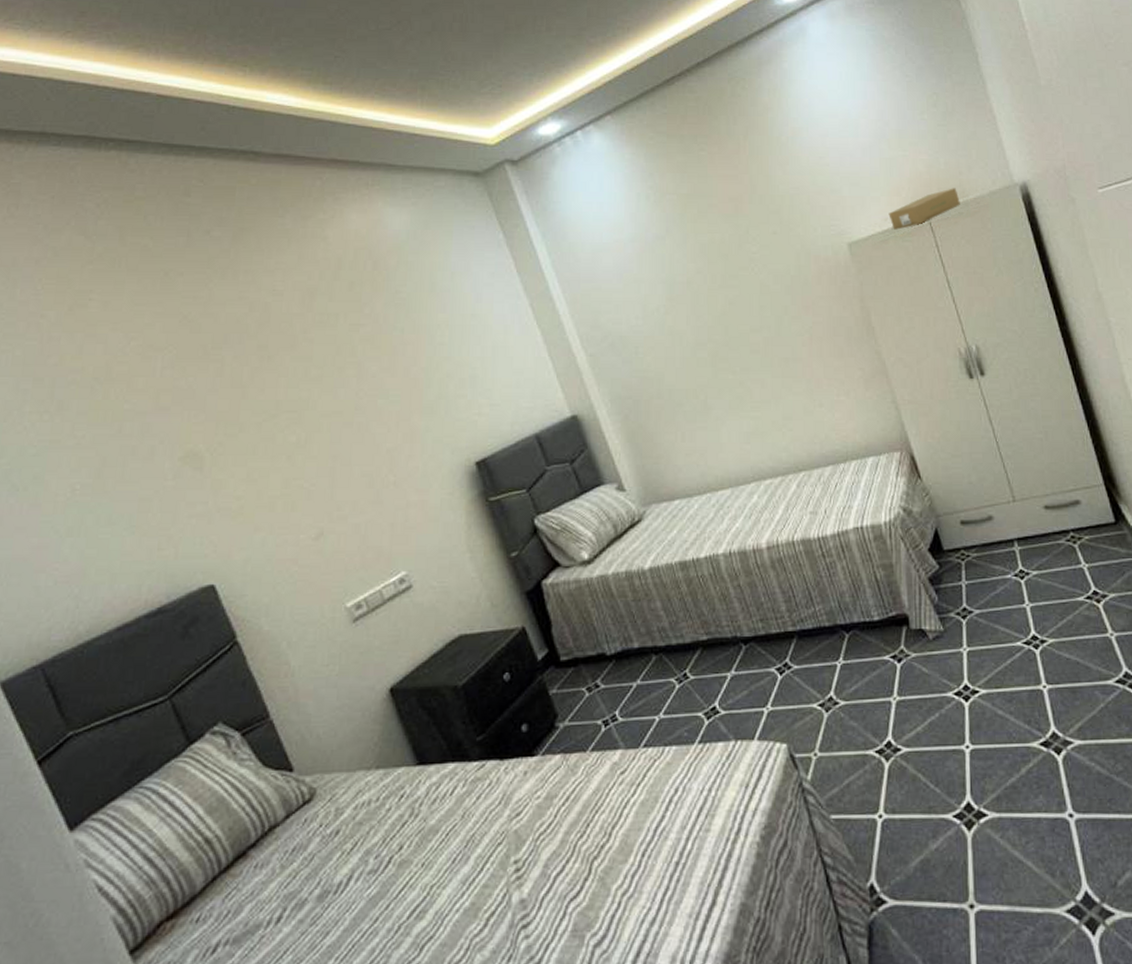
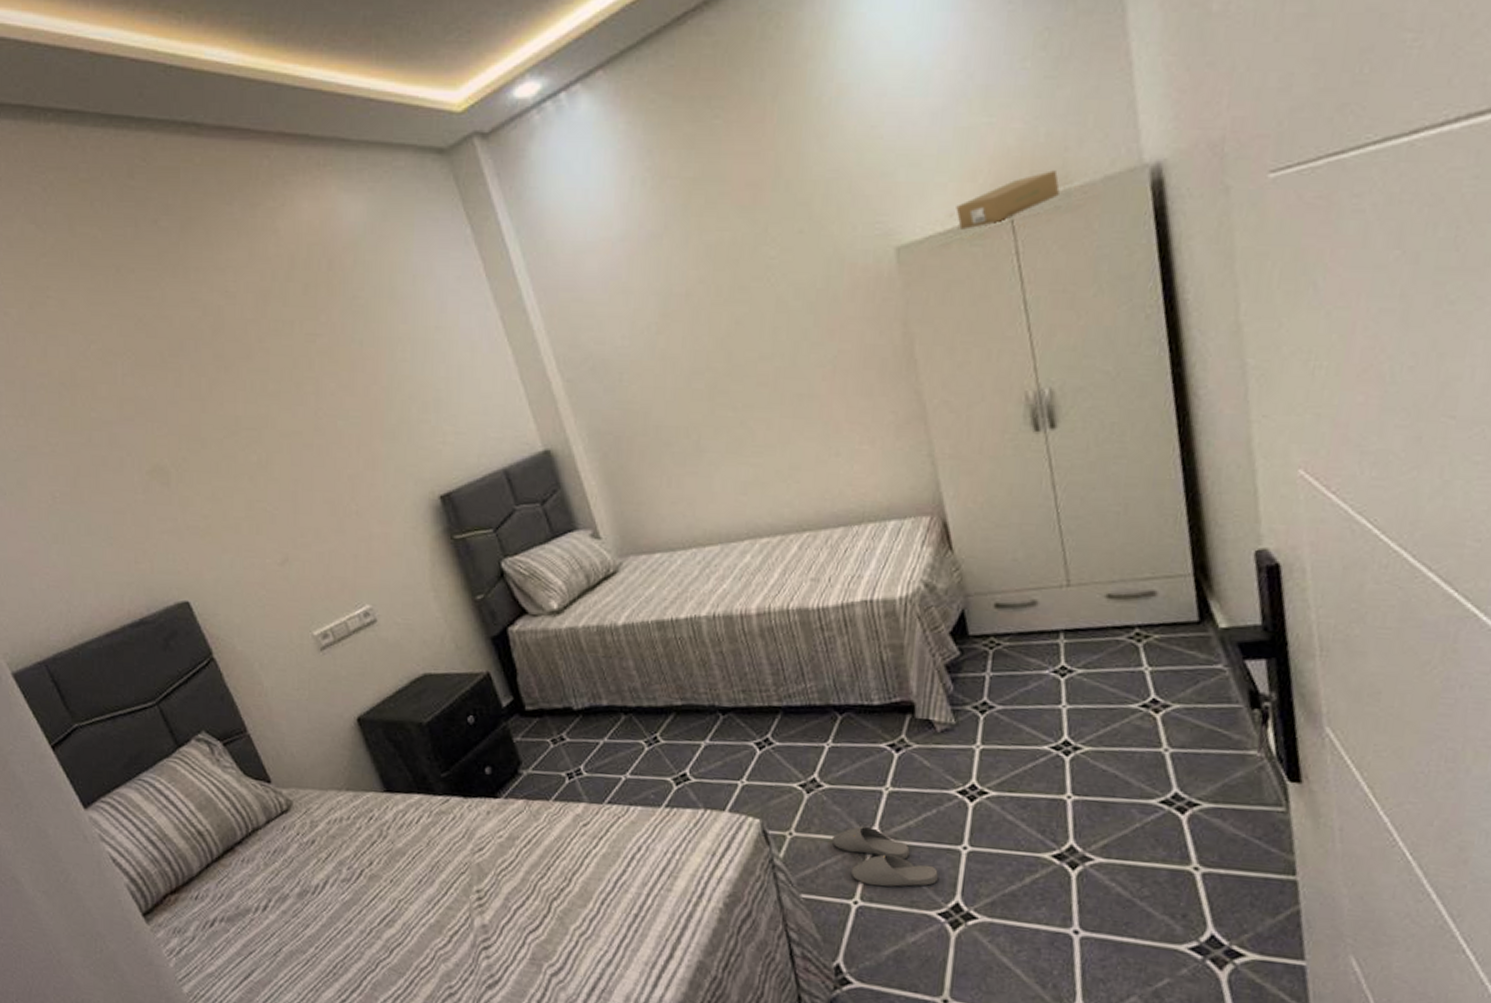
slippers: none [852,737,950,797] -> present [831,826,939,888]

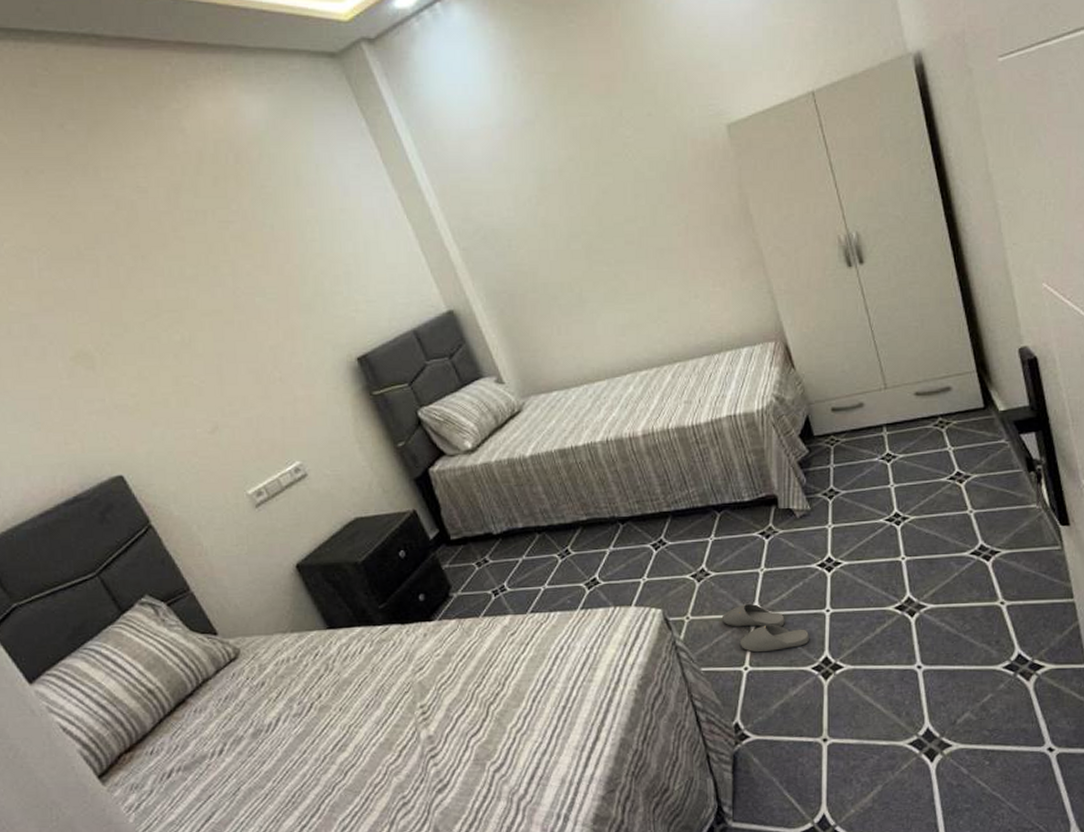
box: present [956,170,1060,230] -> none [770,59,848,108]

